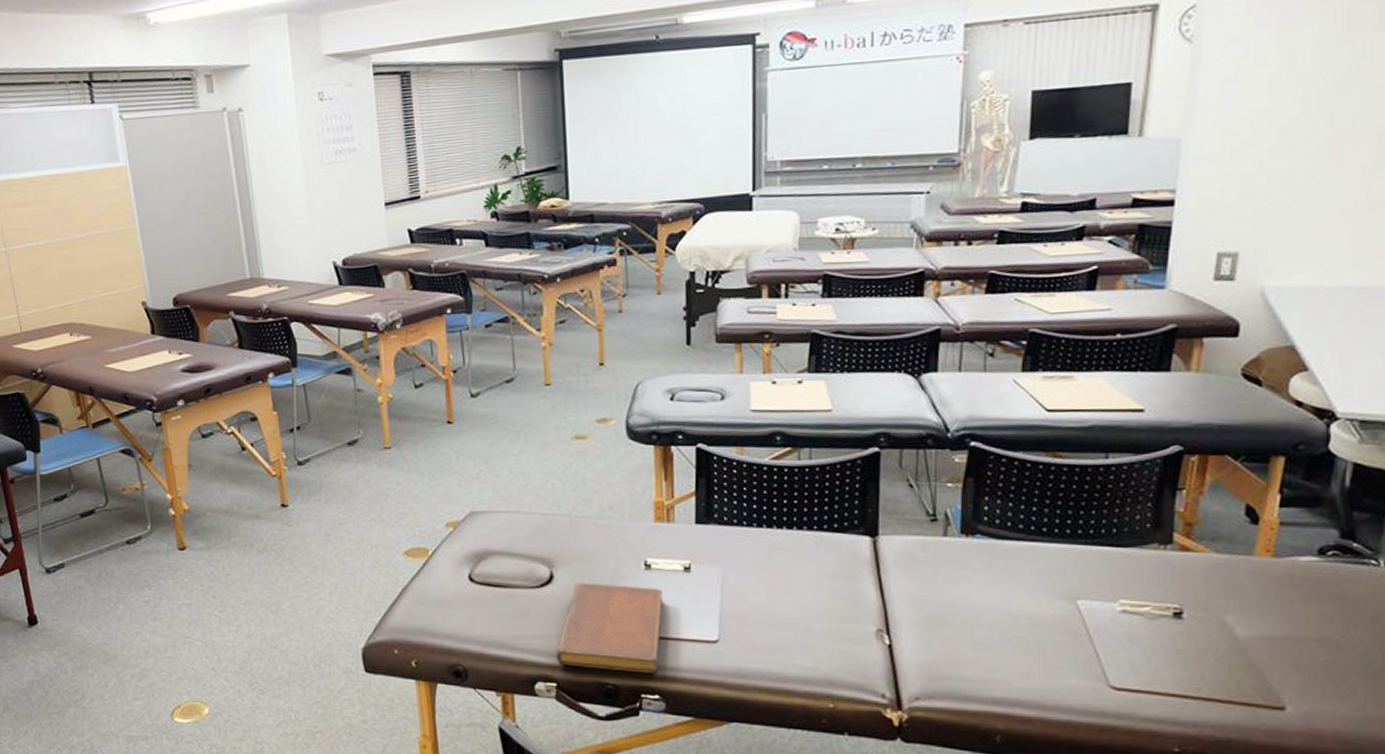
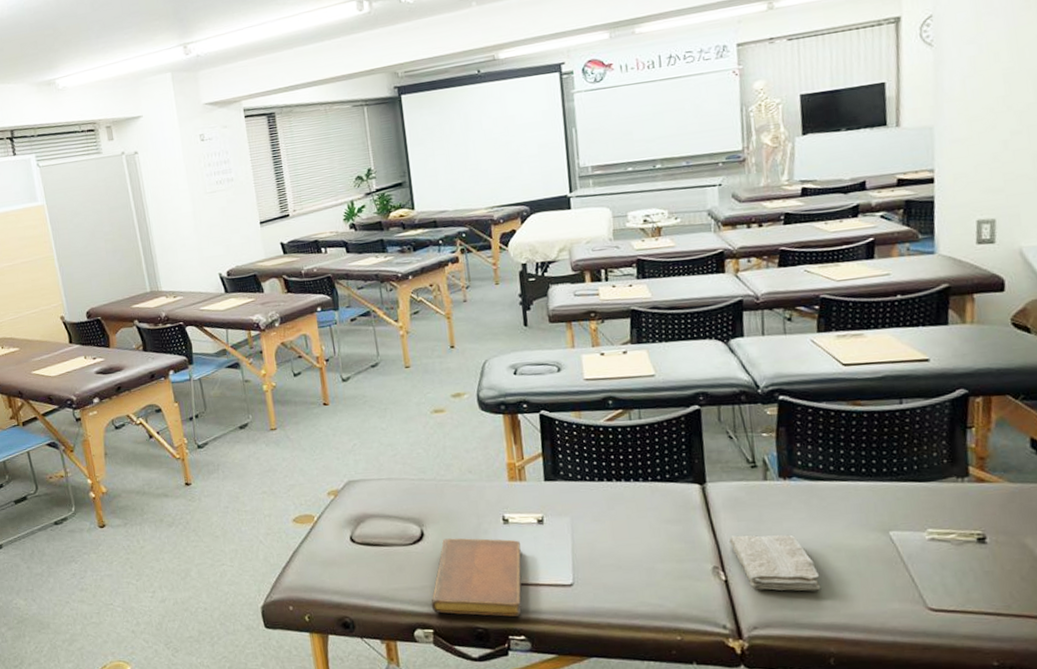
washcloth: none [897,596,995,662] -> present [728,534,821,591]

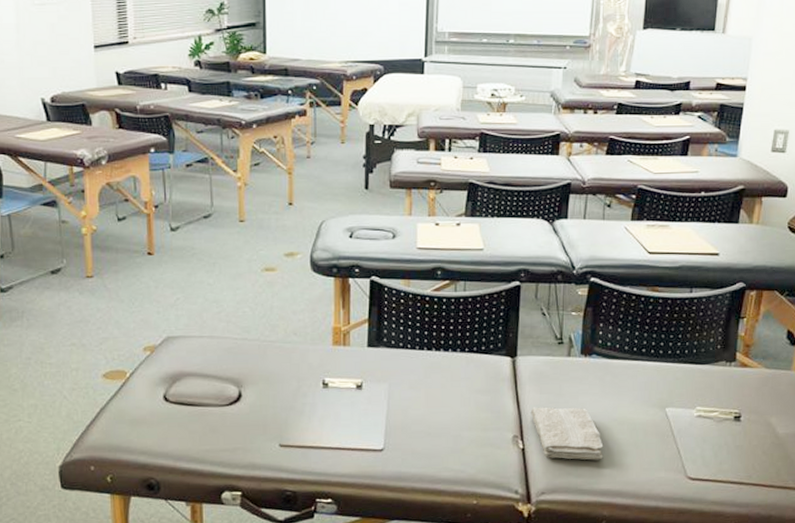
notebook: present [431,538,522,617] -> none [242,400,337,480]

